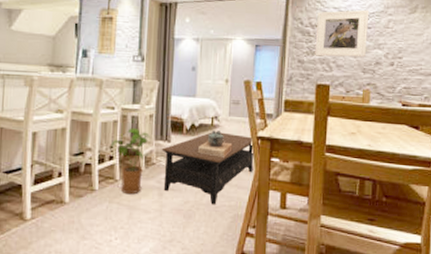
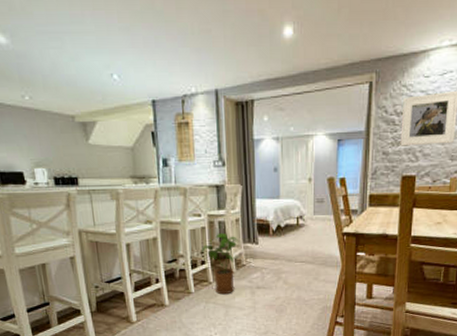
coffee table: present [161,132,255,205] -> none [250,231,340,299]
decorative urn: present [197,131,233,158] -> none [284,230,319,255]

